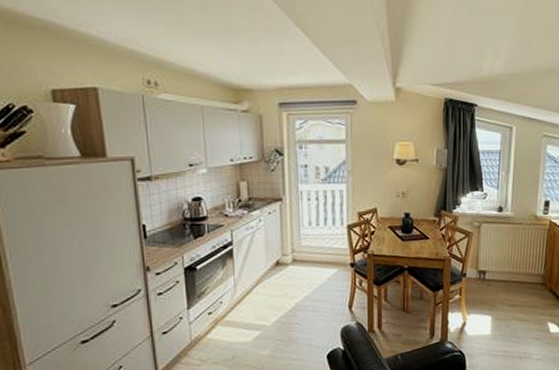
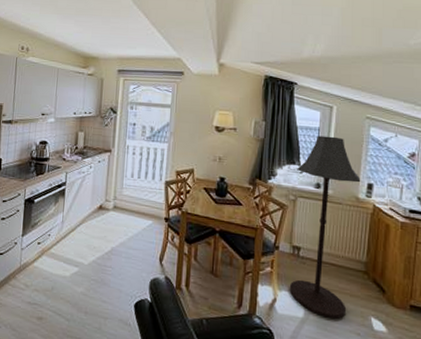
floor lamp: none [477,158,539,331] -> present [289,135,361,320]

